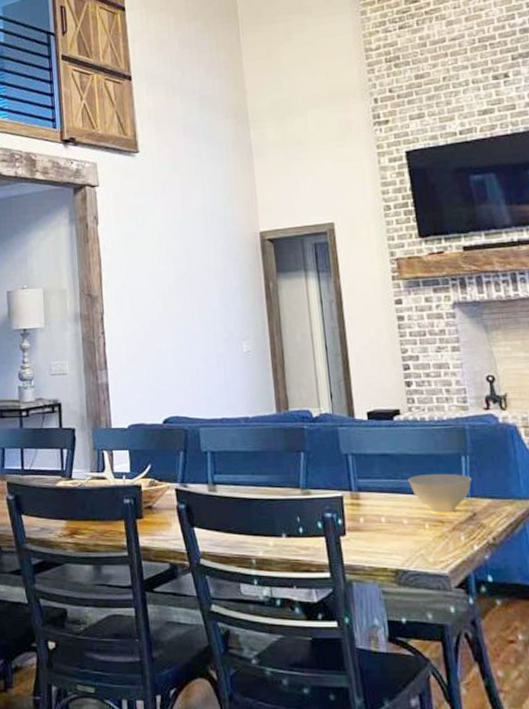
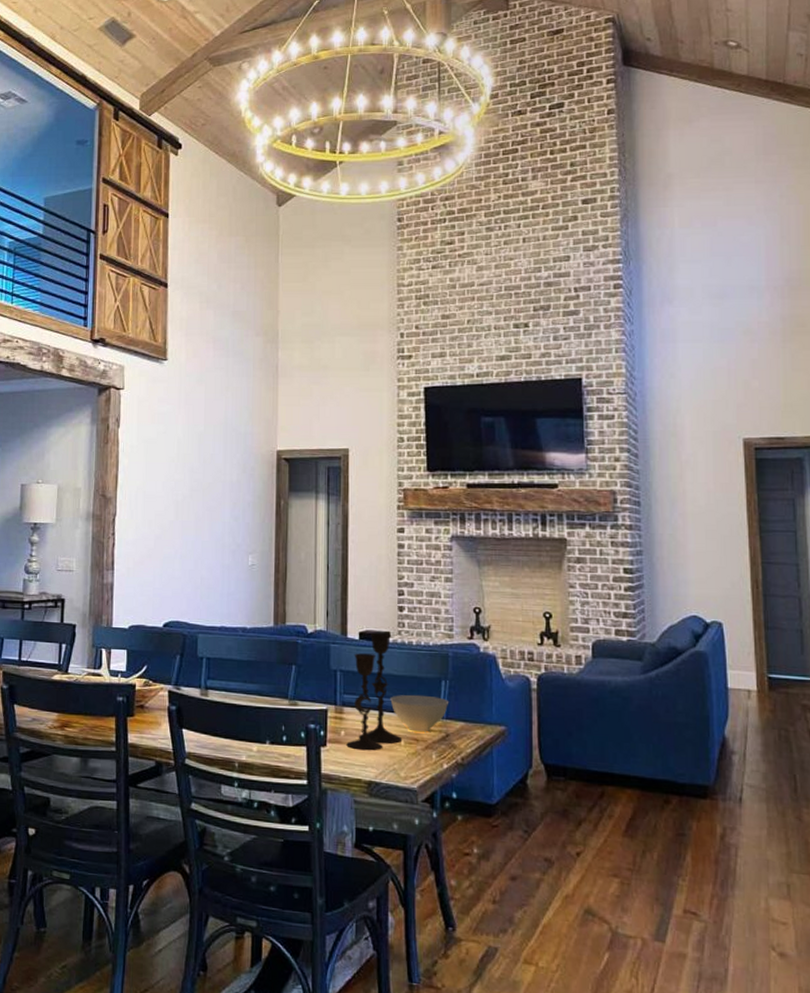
candlestick: none [364,410,425,537] -> present [346,632,401,751]

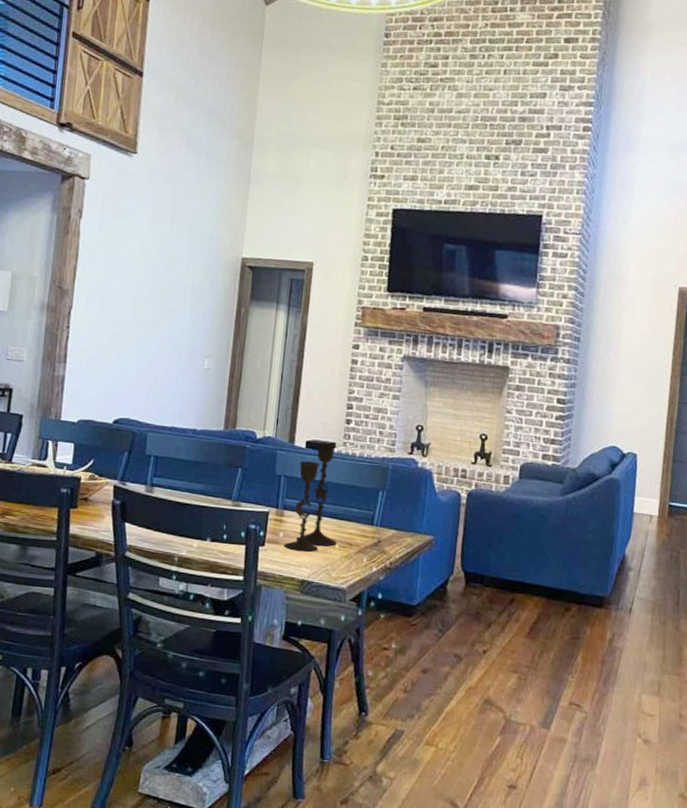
bowl: present [390,694,449,733] -> none [329,502,385,538]

